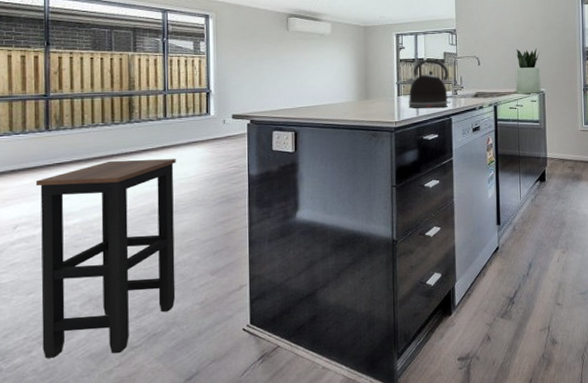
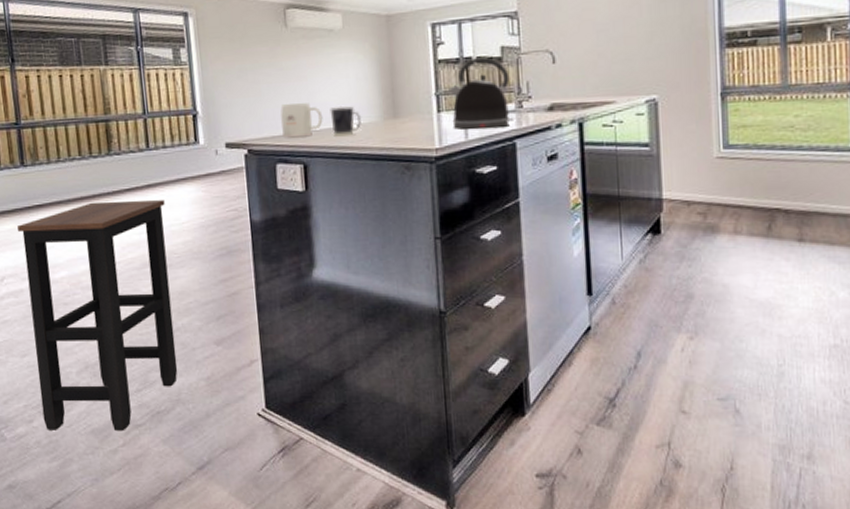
mug: none [279,86,312,112] -> present [280,103,323,138]
mug: none [318,89,341,112] -> present [330,105,361,137]
planter: present [514,48,543,95] -> none [608,33,655,105]

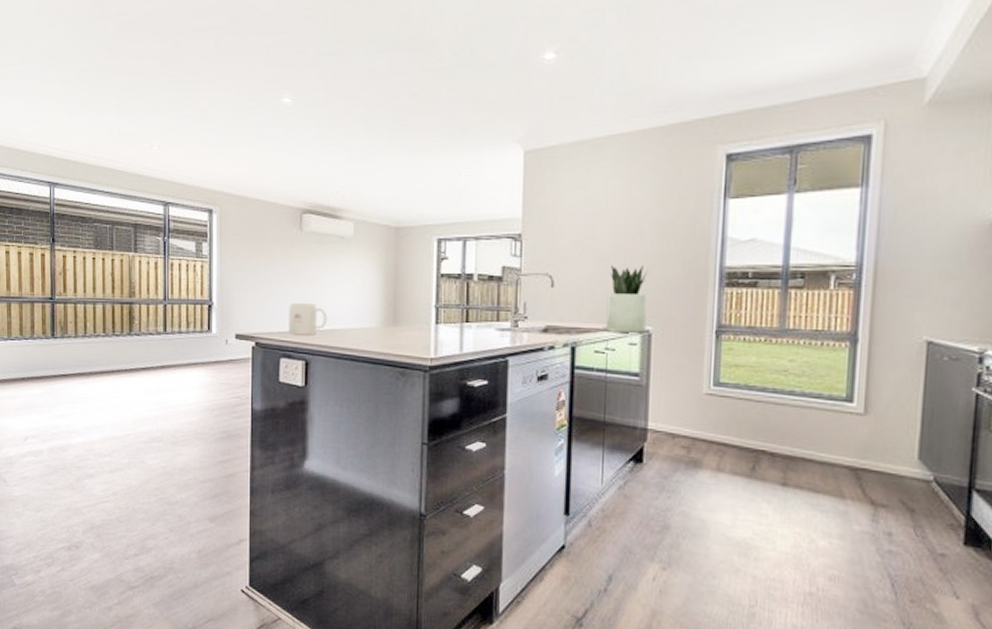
bar stool: present [18,200,178,430] -> none [43,377,176,590]
mug: present [330,105,361,137] -> none [334,309,363,338]
kettle: present [447,56,514,130] -> none [446,274,509,345]
planter: none [608,33,655,105] -> present [602,265,649,334]

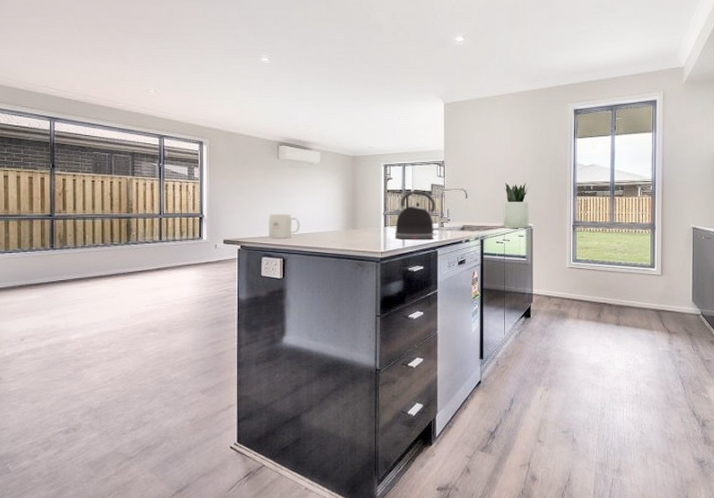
kettle: none [446,274,509,345] -> present [392,190,437,240]

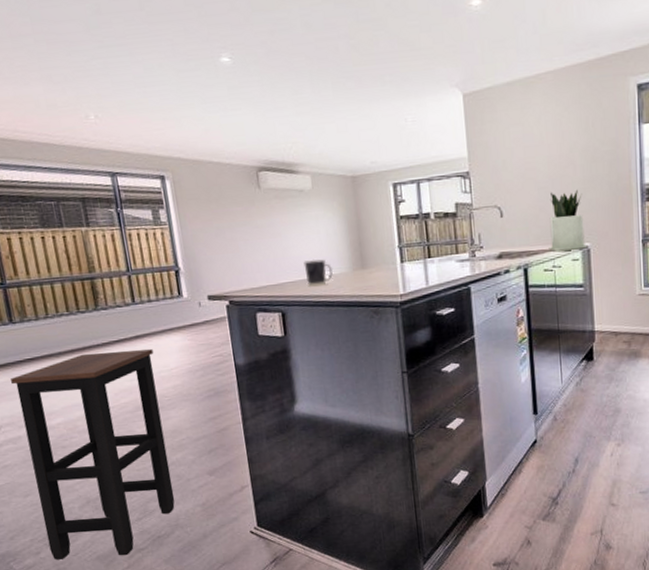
bar stool: none [42,280,170,463] -> present [11,349,175,560]
mug: present [269,214,300,239] -> none [257,257,298,290]
mug: none [306,217,328,240] -> present [303,259,333,287]
kettle: present [392,190,437,240] -> none [409,212,468,278]

